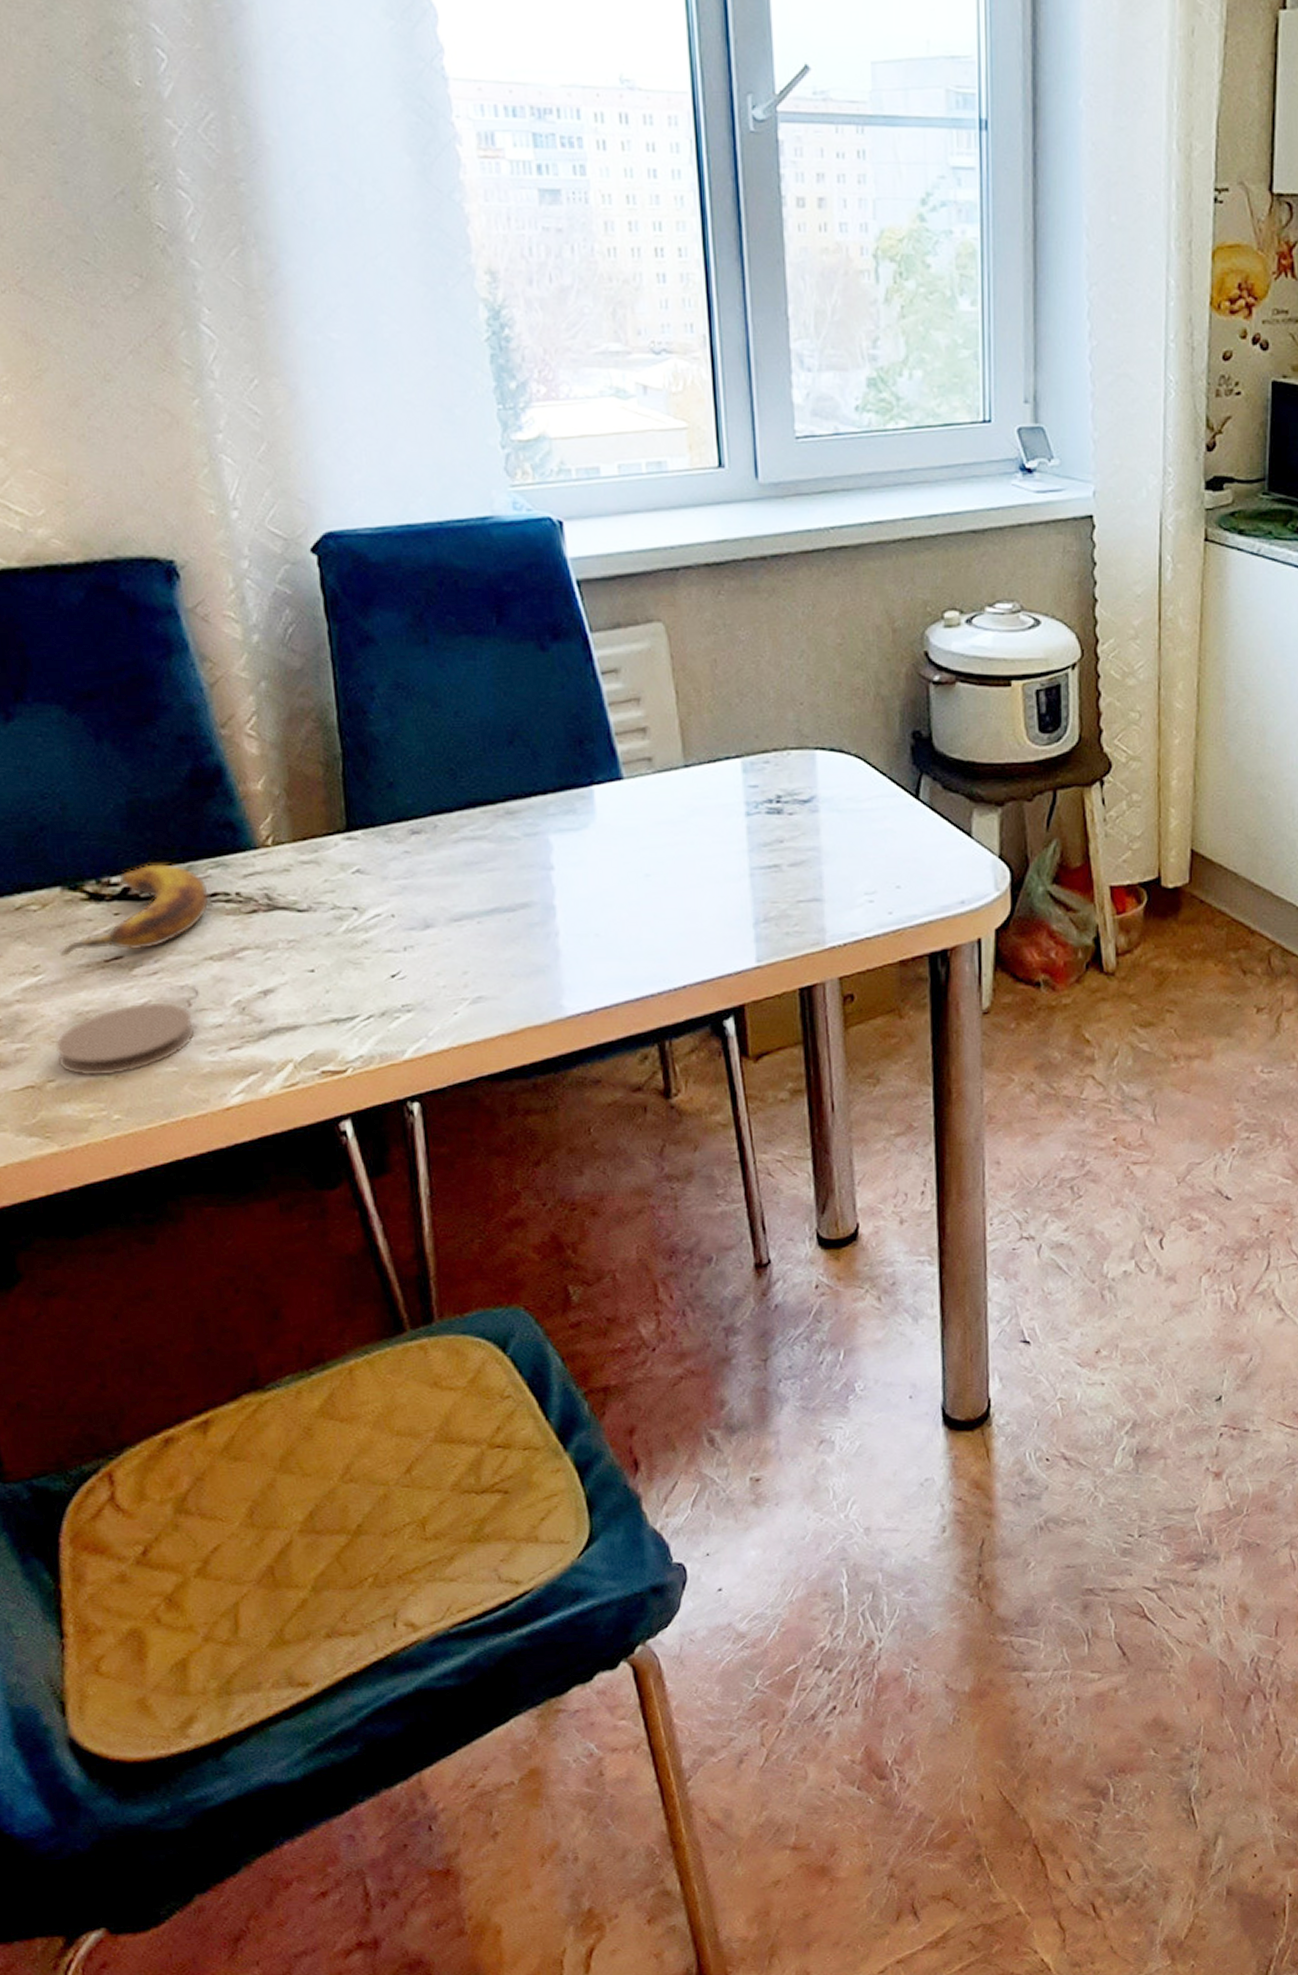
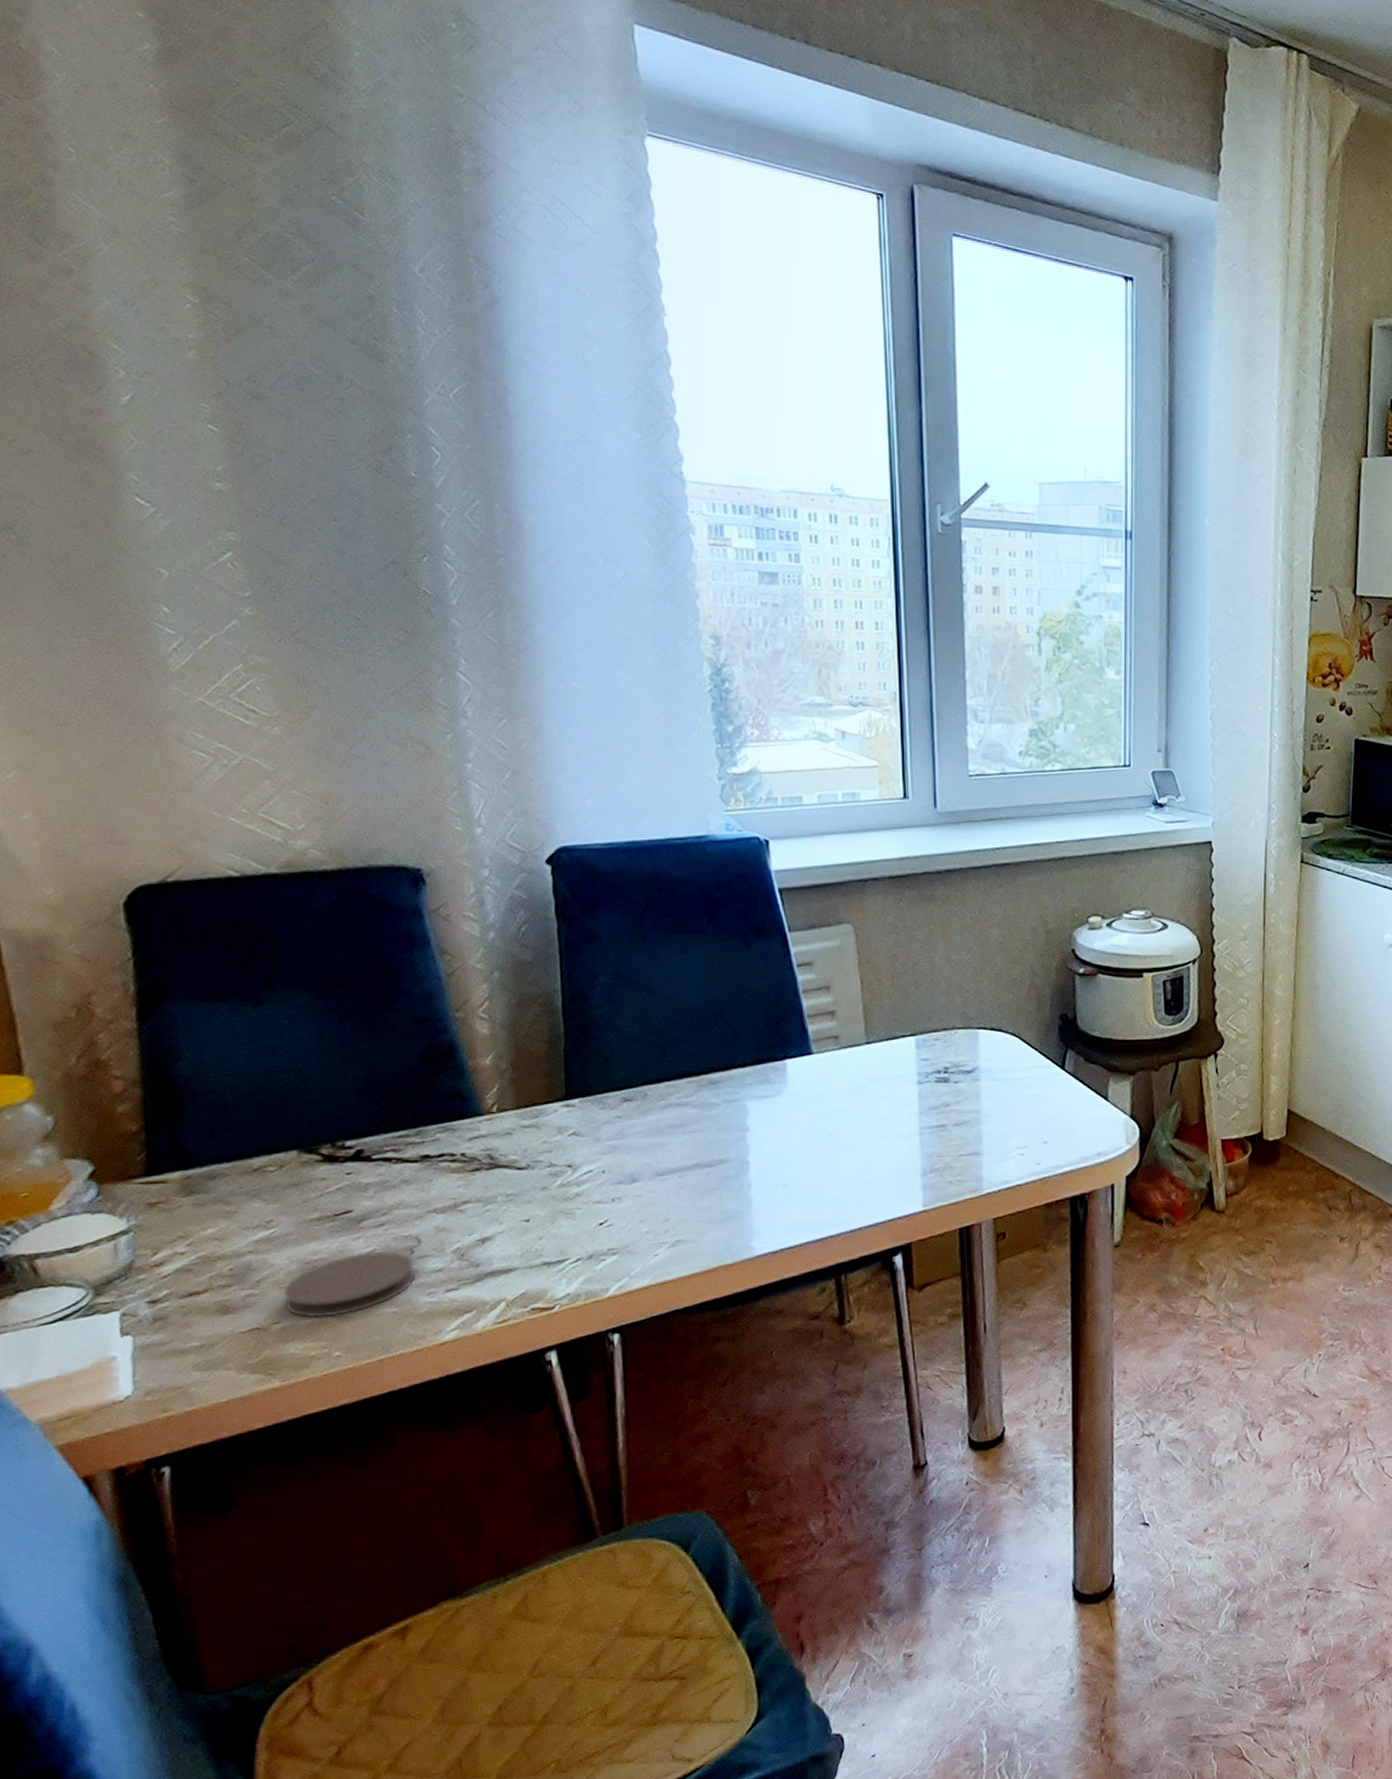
banana: present [59,864,209,958] -> none [293,1129,436,1213]

